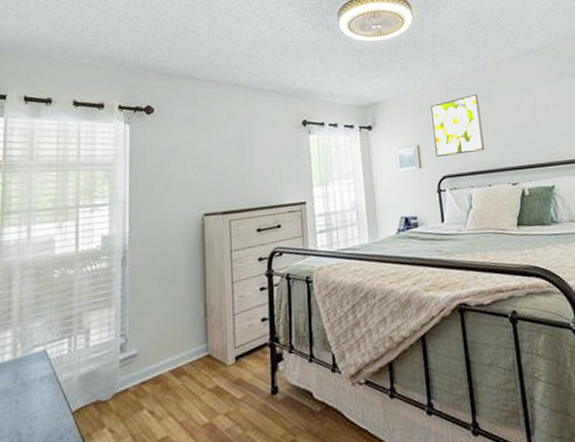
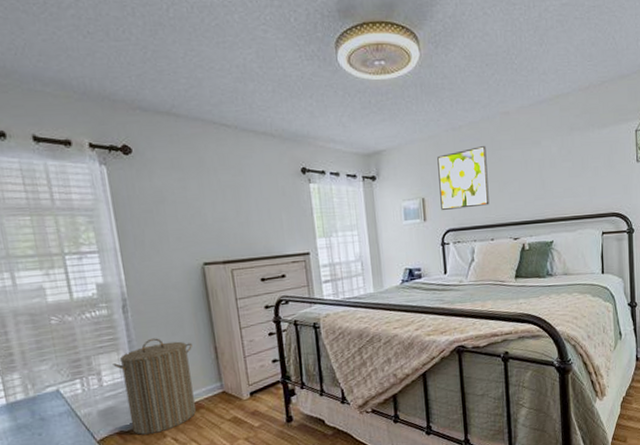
laundry hamper: none [103,293,183,406] -> present [113,338,197,435]

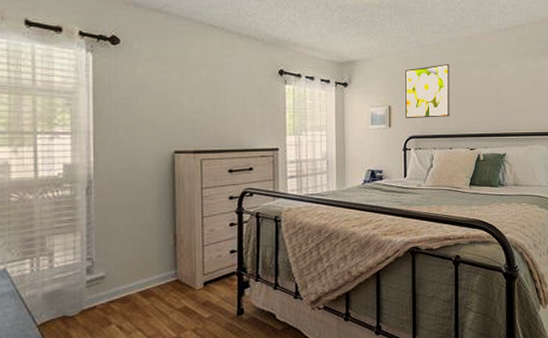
laundry hamper: present [113,338,197,435] -> none [67,221,151,321]

